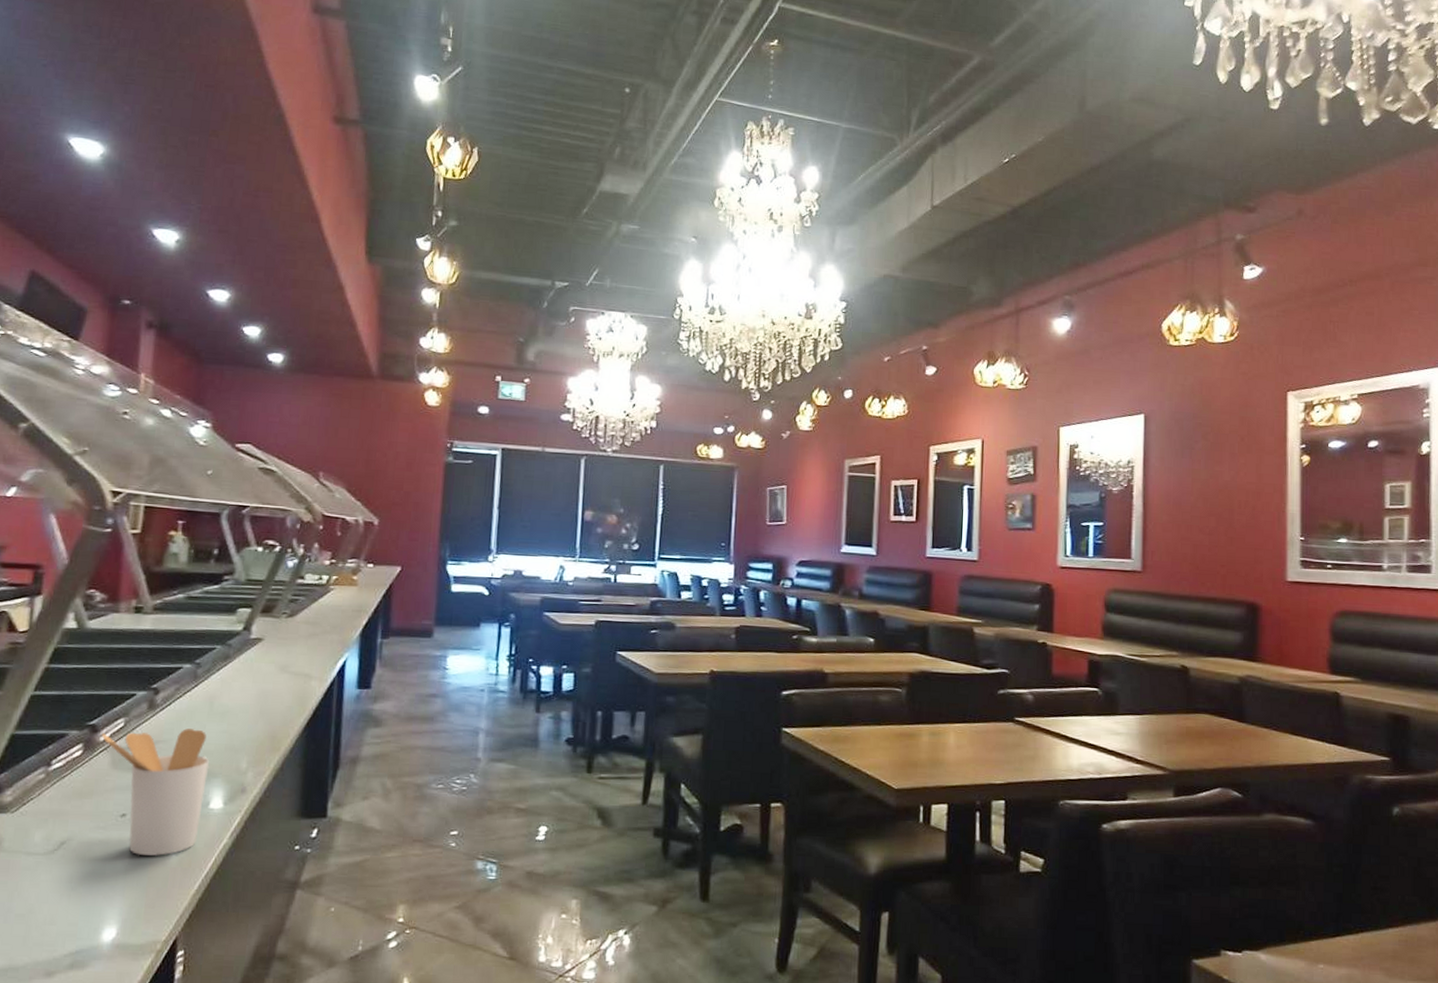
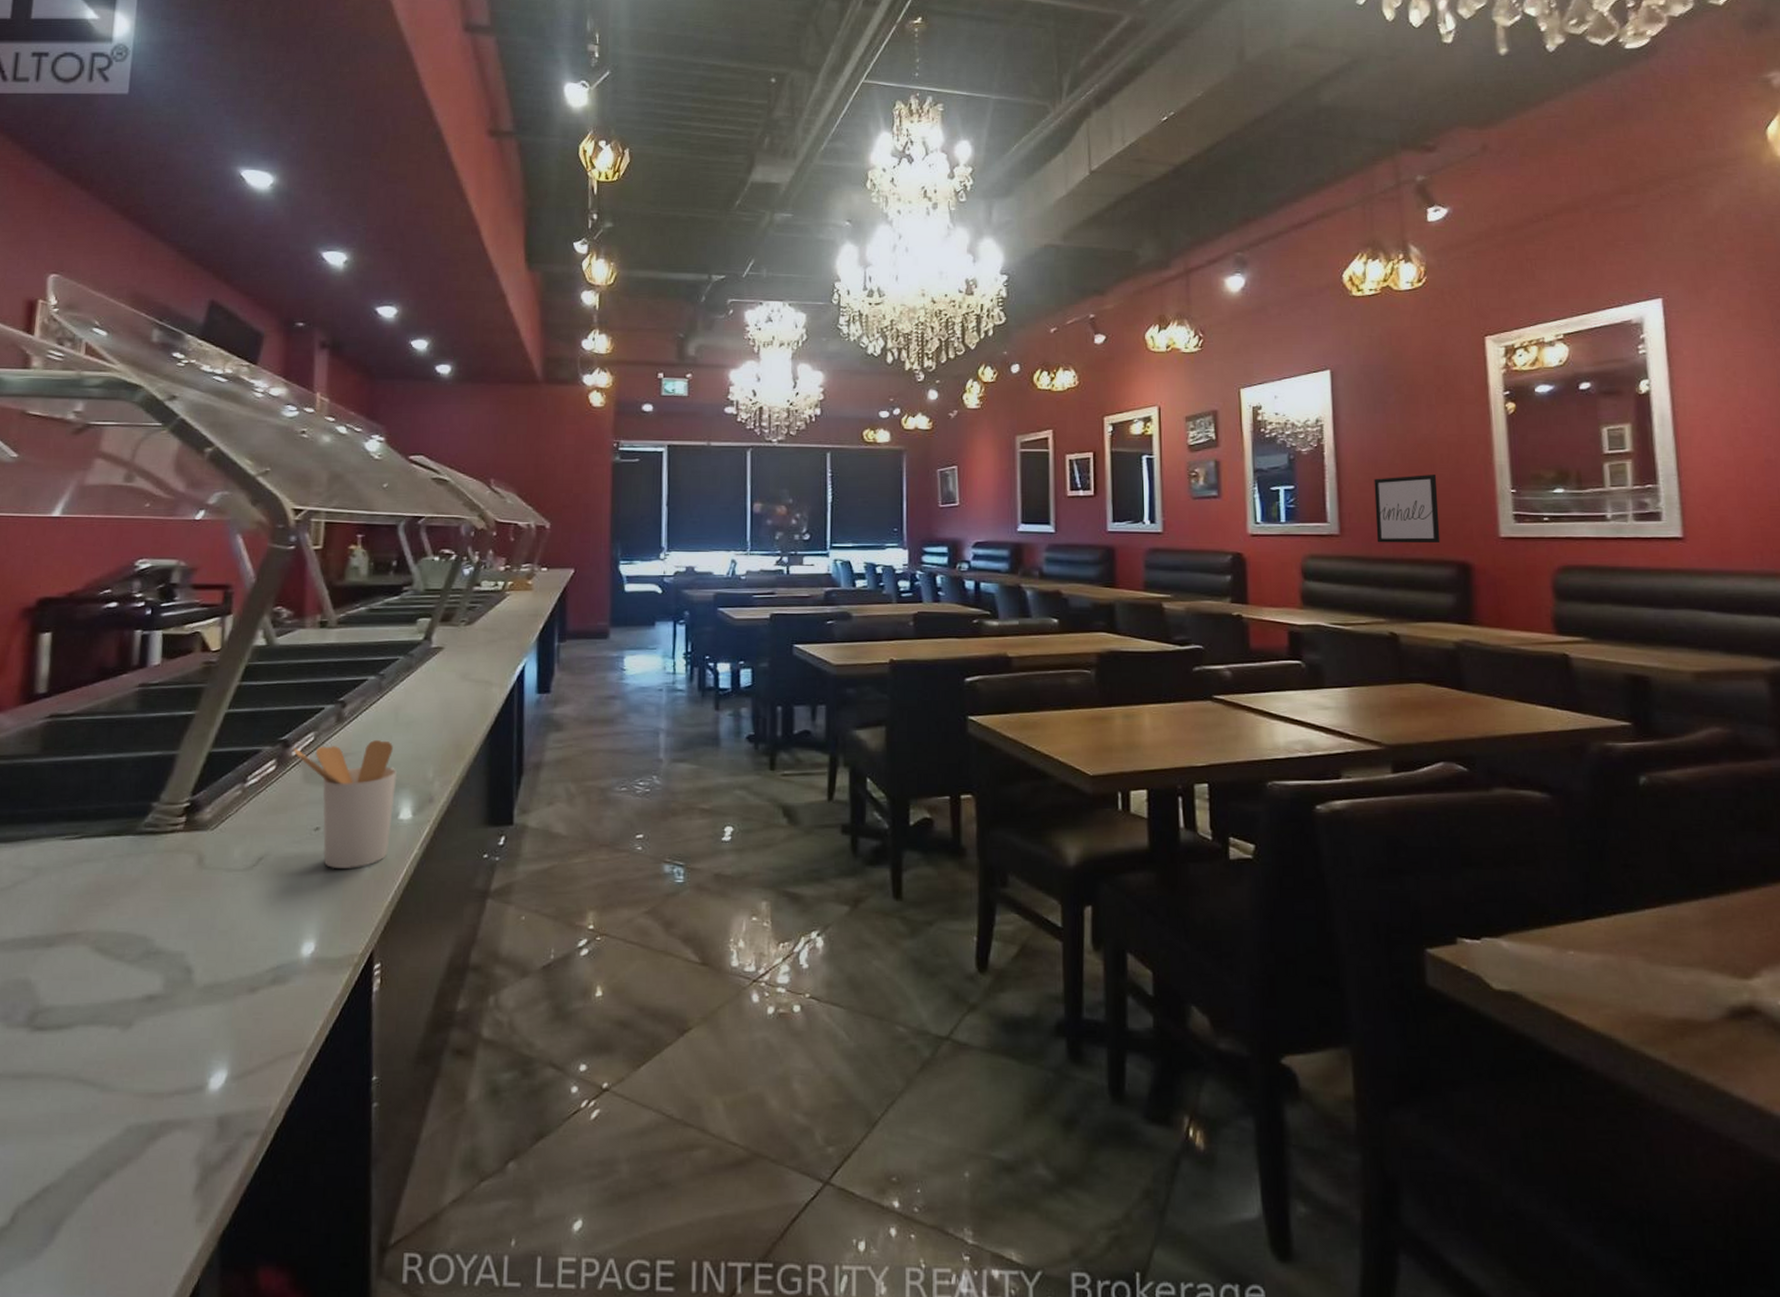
wall art: none [1175,518,1234,583] -> present [1374,475,1440,544]

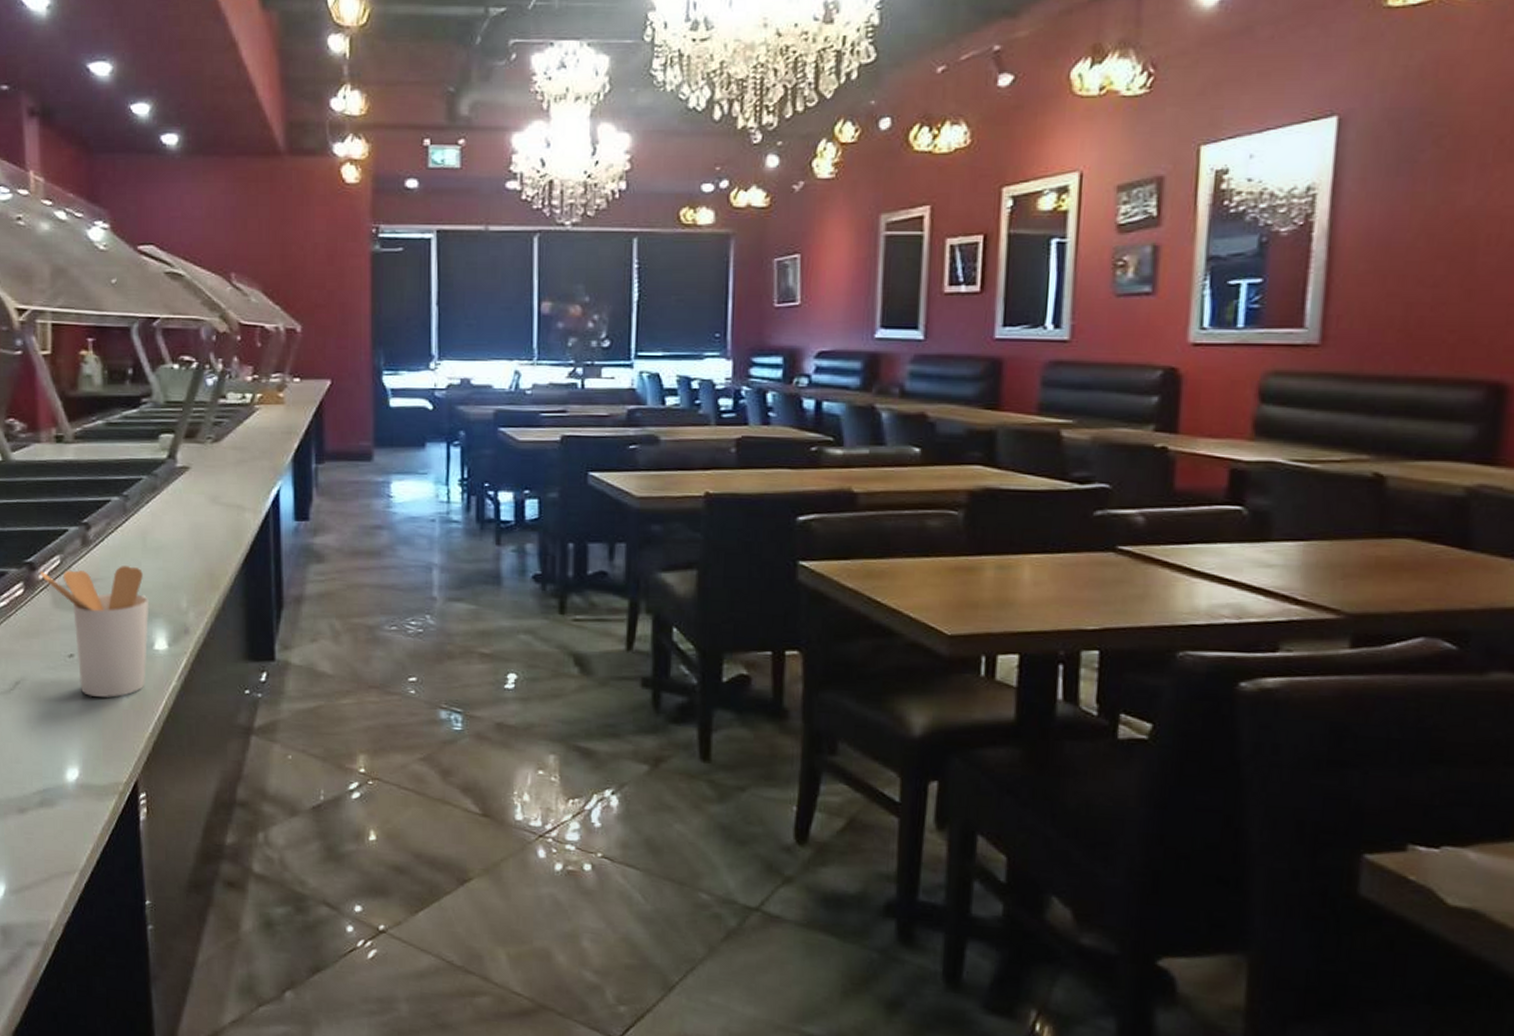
wall art: present [1374,475,1440,544] -> none [1373,263,1477,357]

